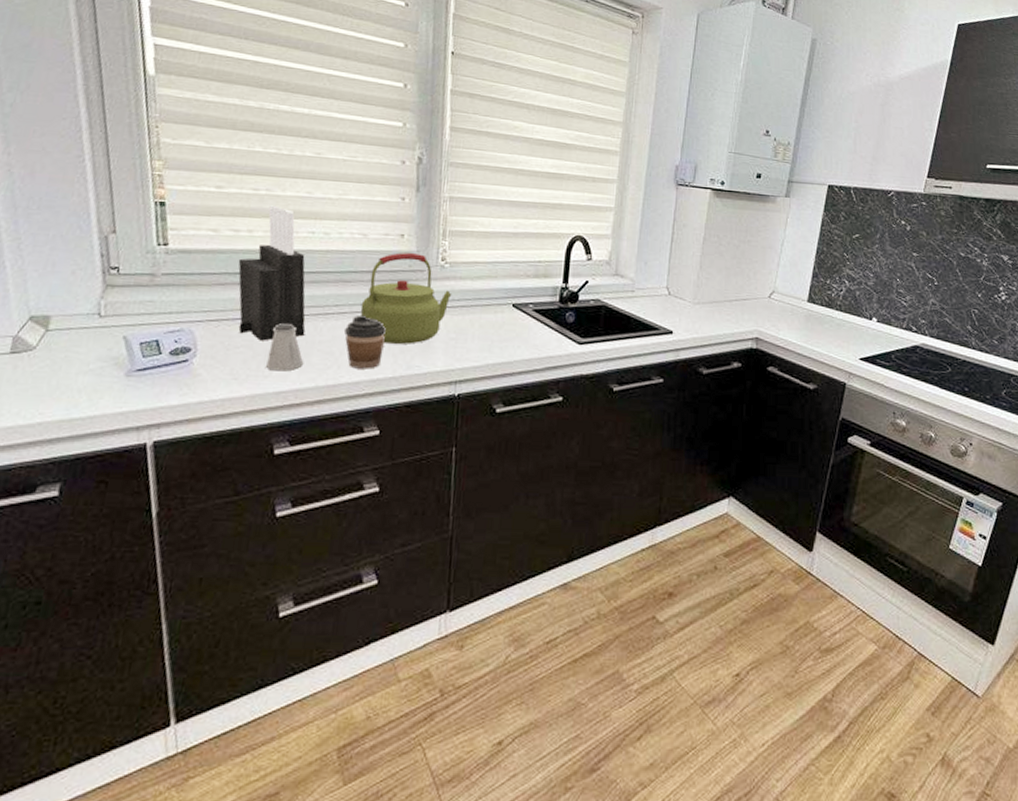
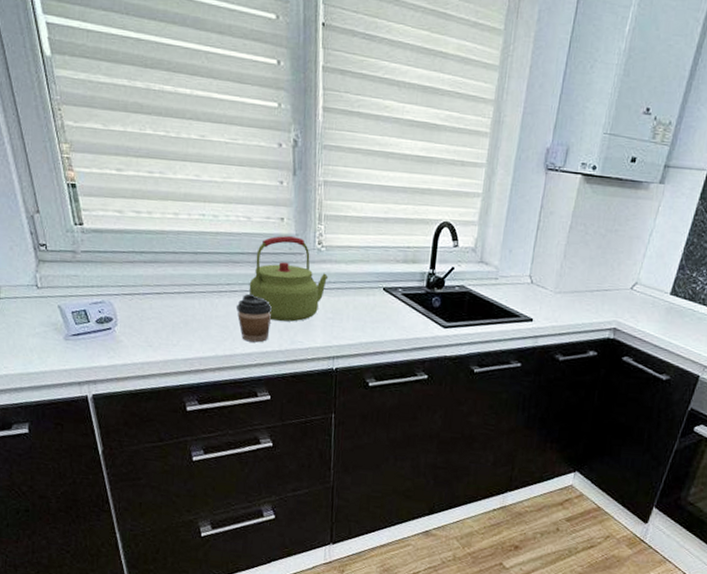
knife block: present [238,205,306,341] -> none [142,188,204,314]
saltshaker: present [266,322,304,372] -> none [174,298,205,342]

